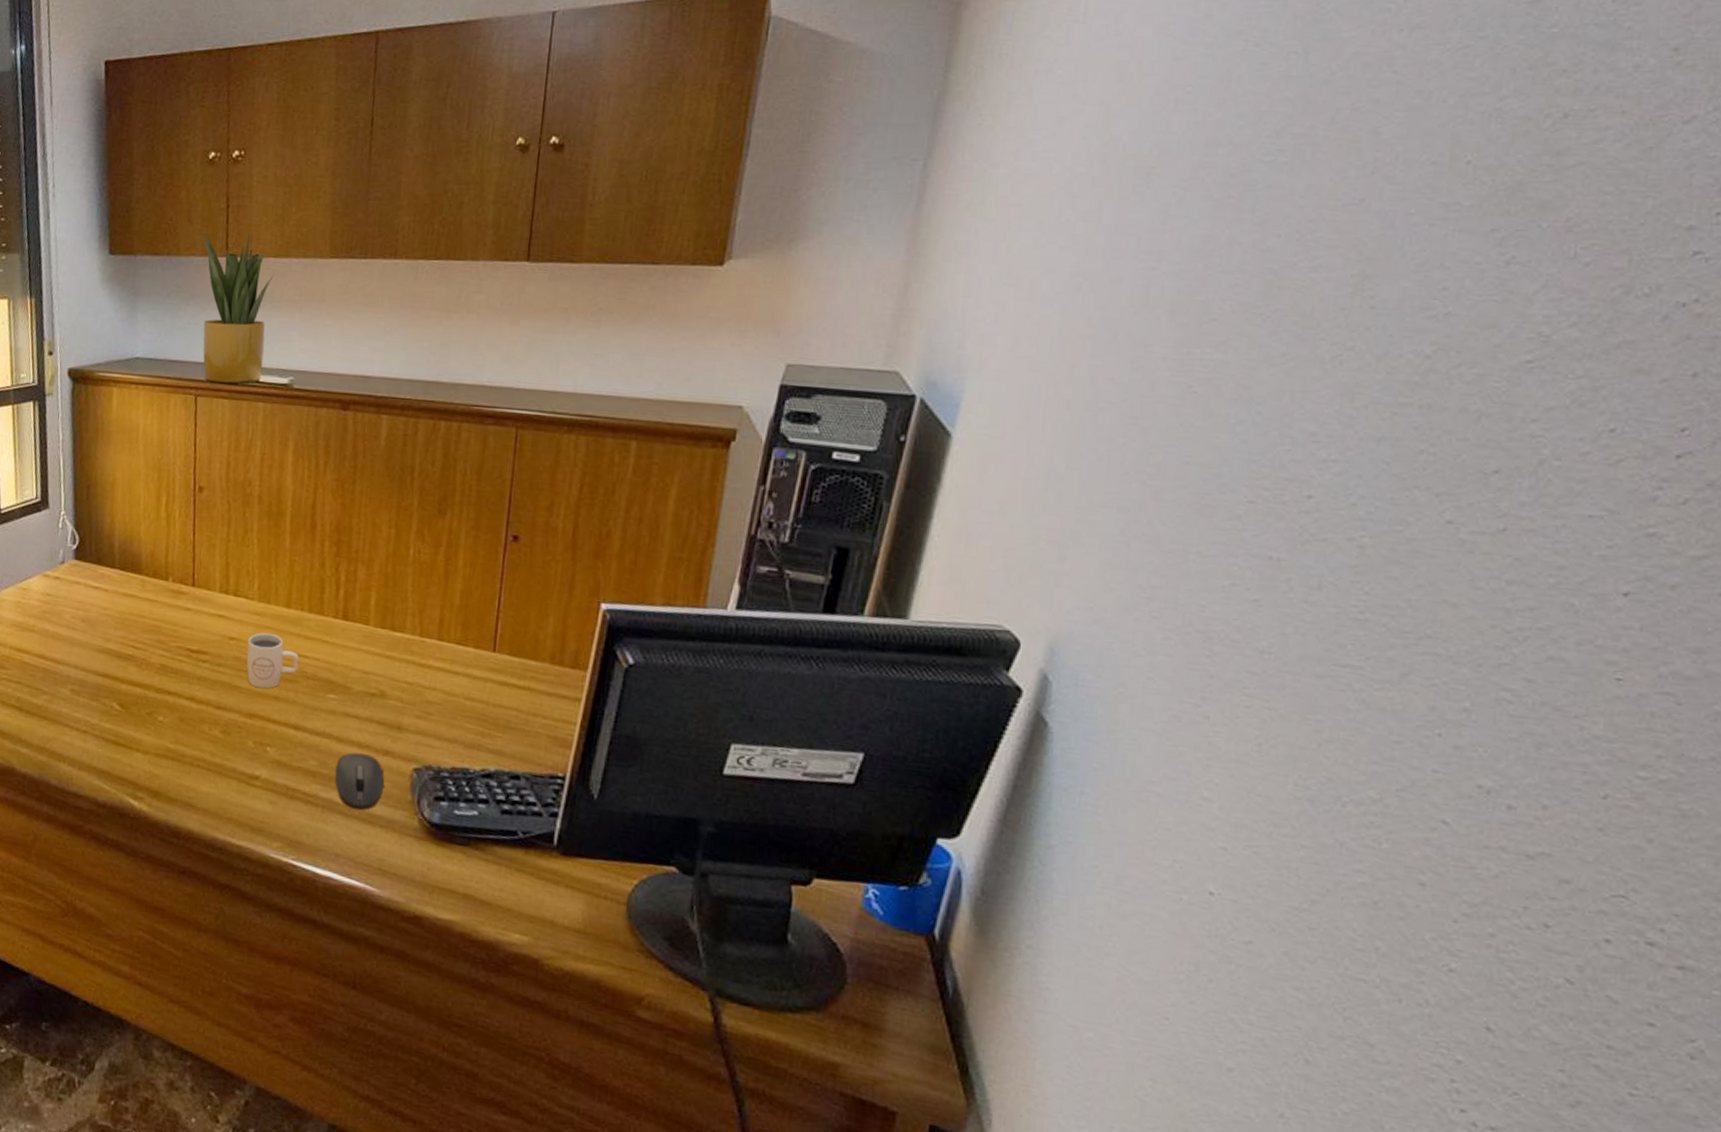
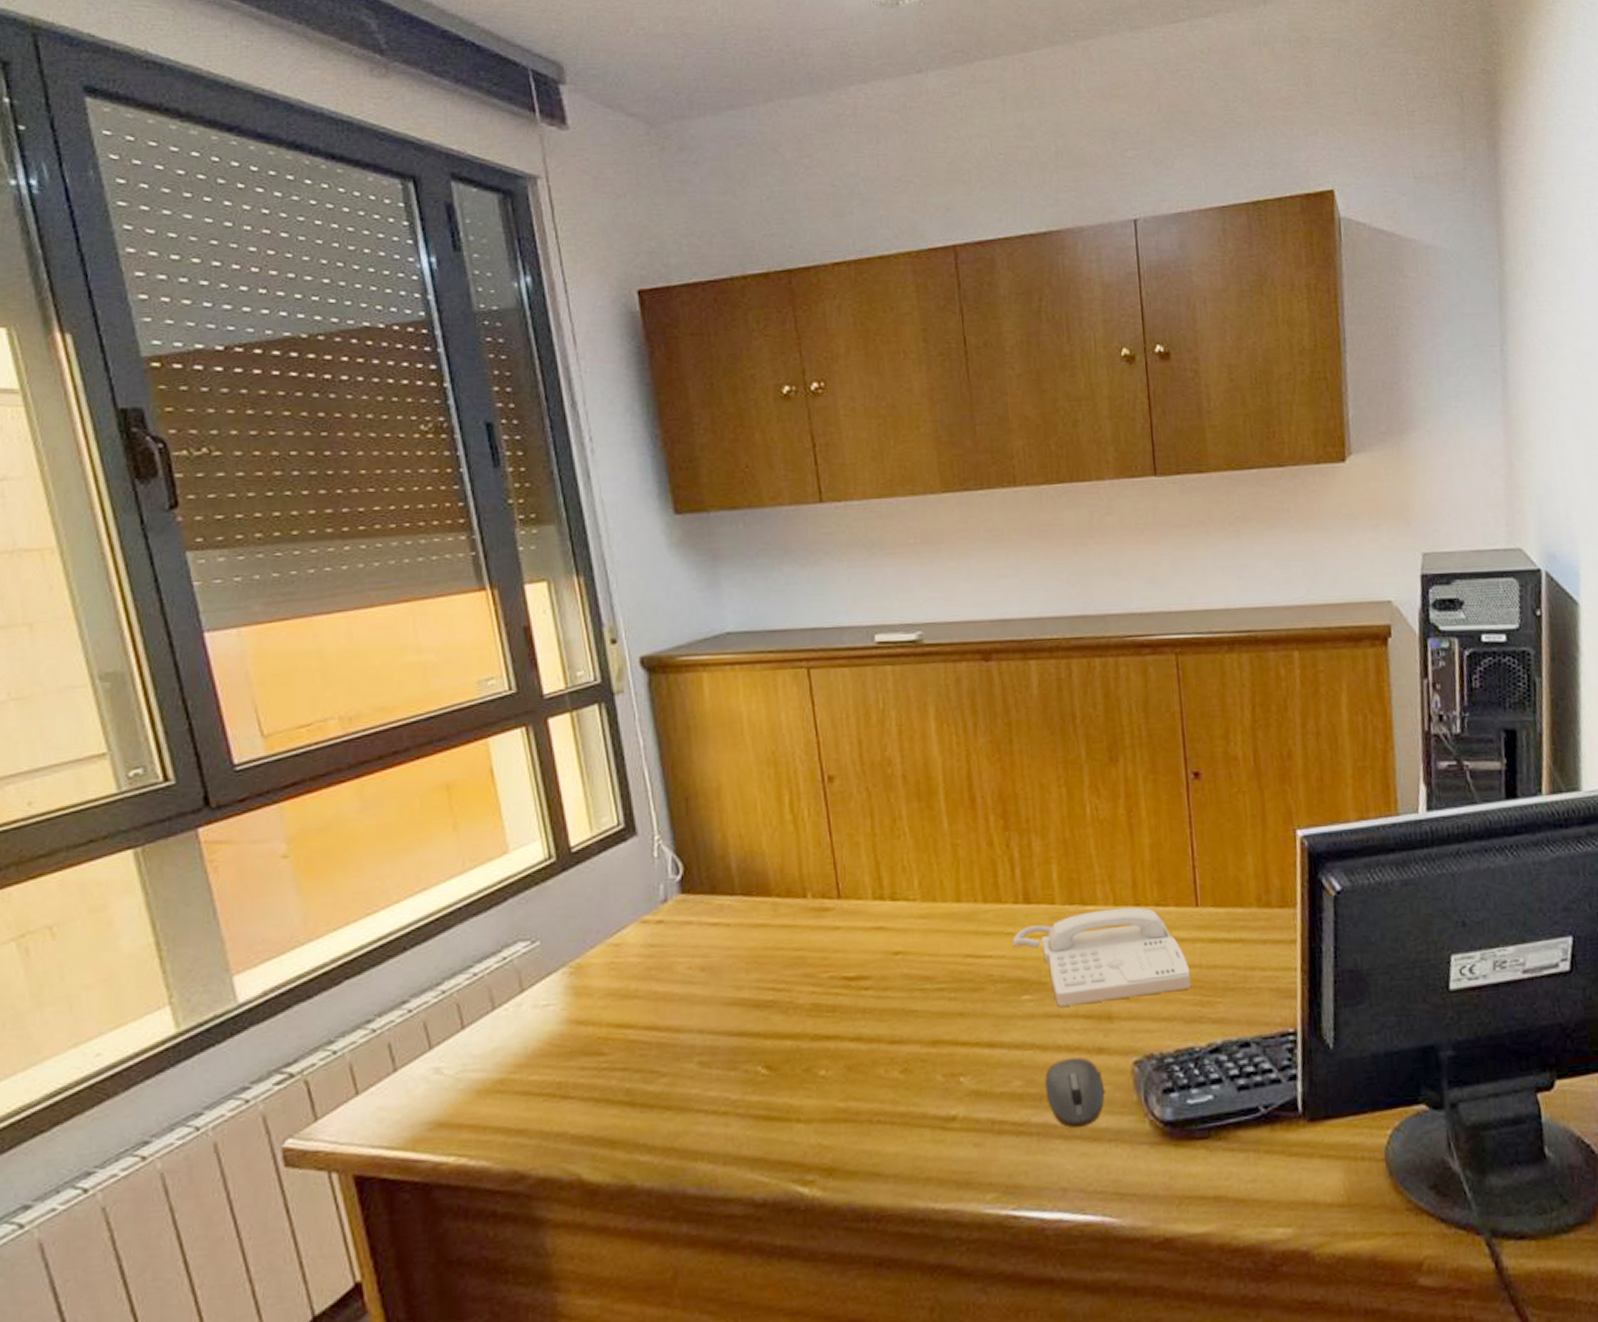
planter: present [202,232,274,384] -> none [788,472,884,650]
mug: present [246,633,300,689] -> none [917,937,982,1007]
telephone: none [327,637,478,720] -> present [1012,907,1192,1007]

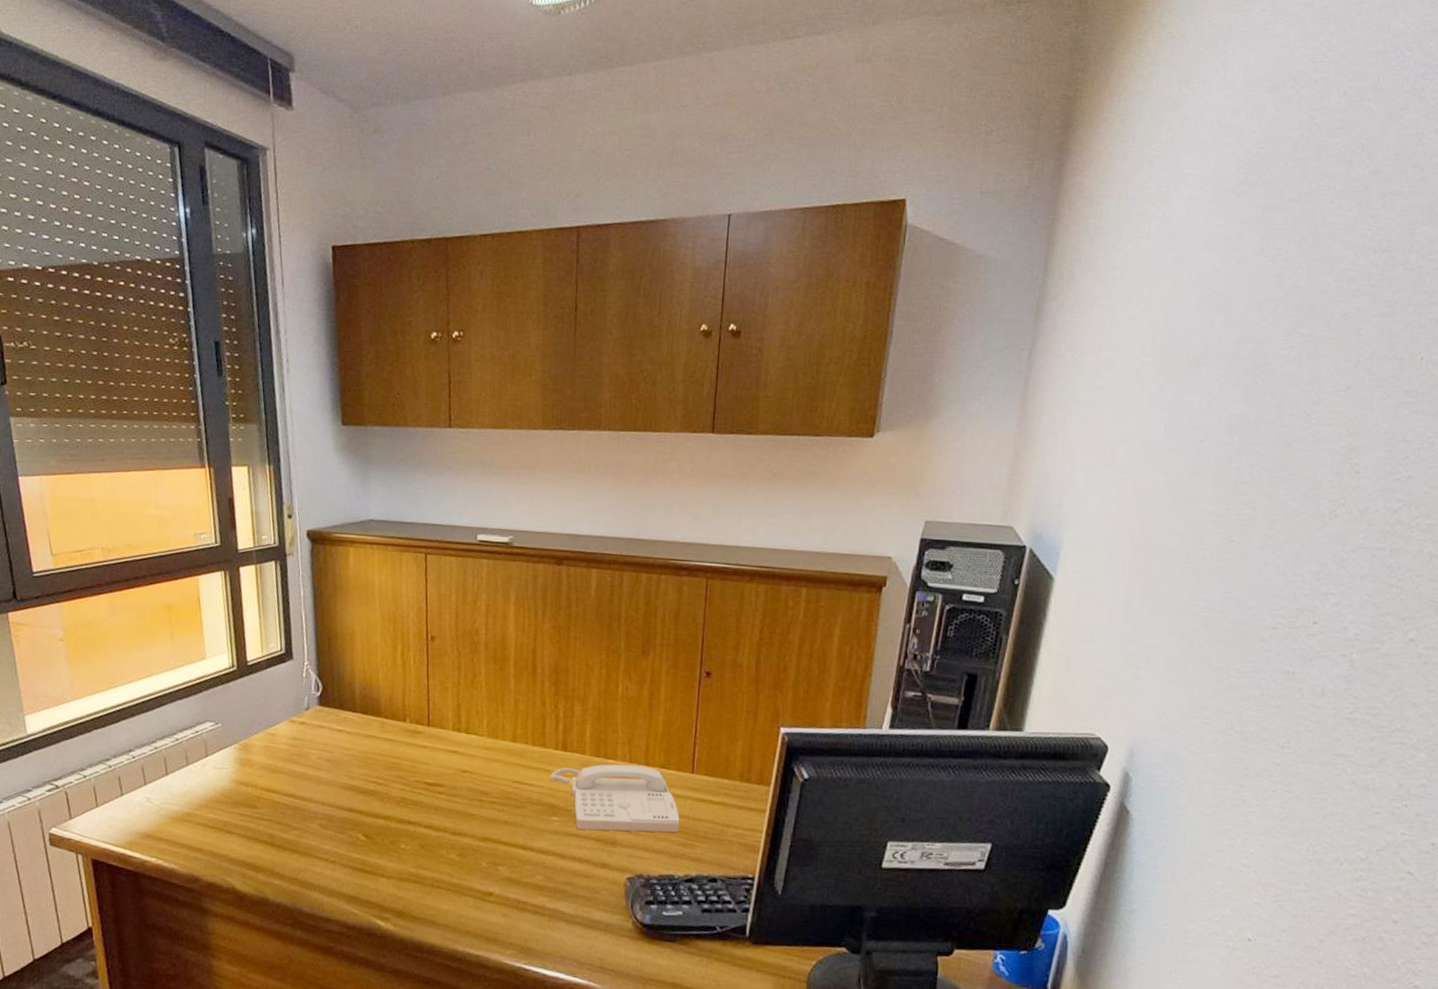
computer mouse: present [1044,1057,1105,1128] -> none [559,867,603,917]

